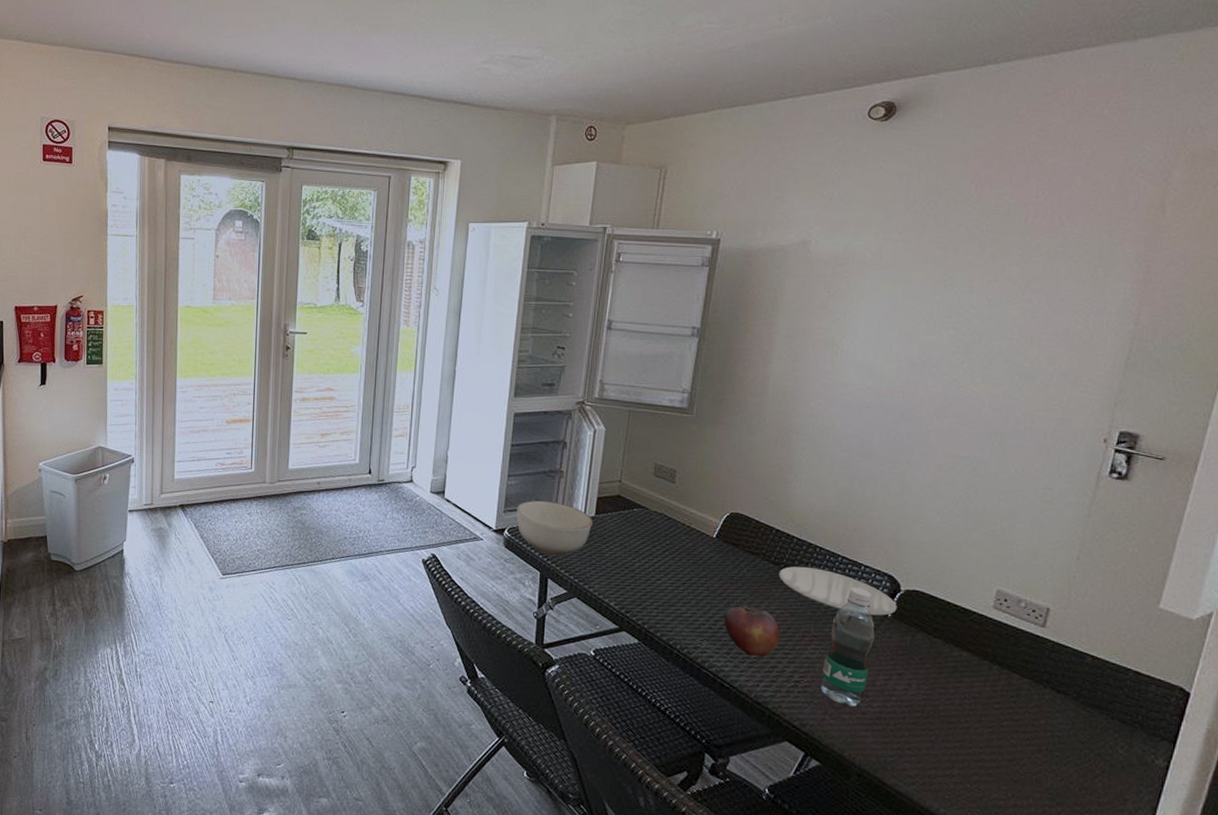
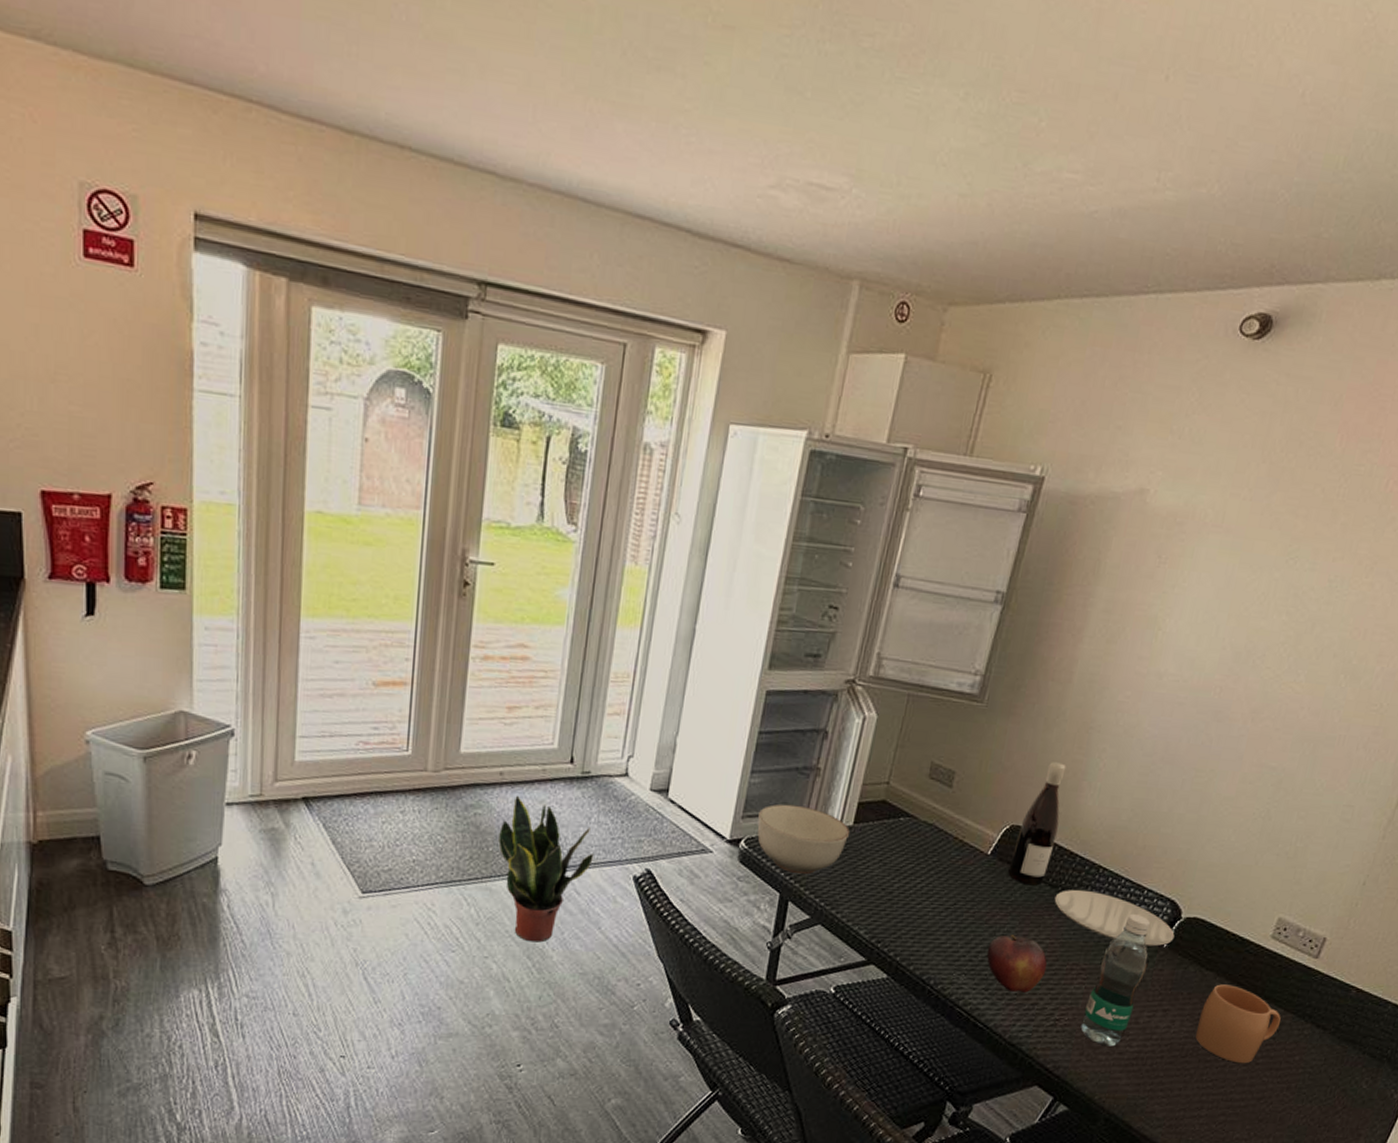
potted plant: none [319,499,391,613] -> present [498,795,594,943]
bottle: none [733,458,774,564] -> present [1008,760,1066,886]
mug: none [934,650,1019,726] -> present [1195,984,1282,1064]

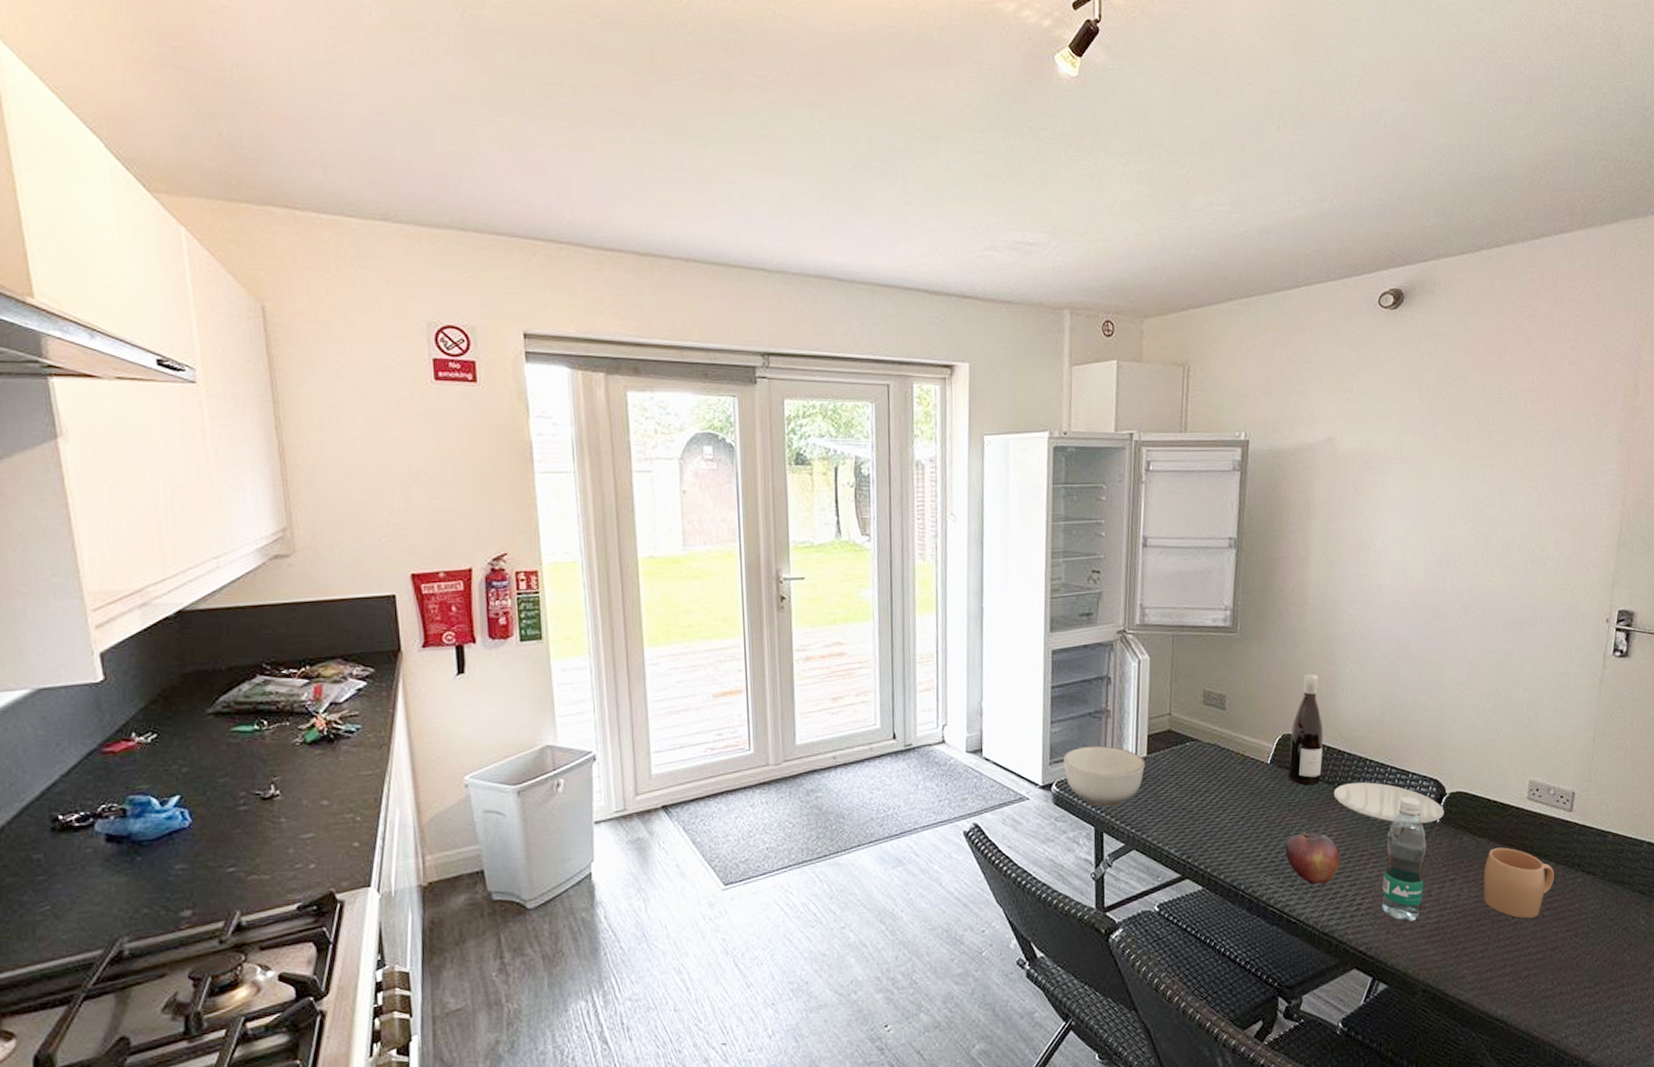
potted plant: present [498,795,594,943] -> none [840,774,926,907]

